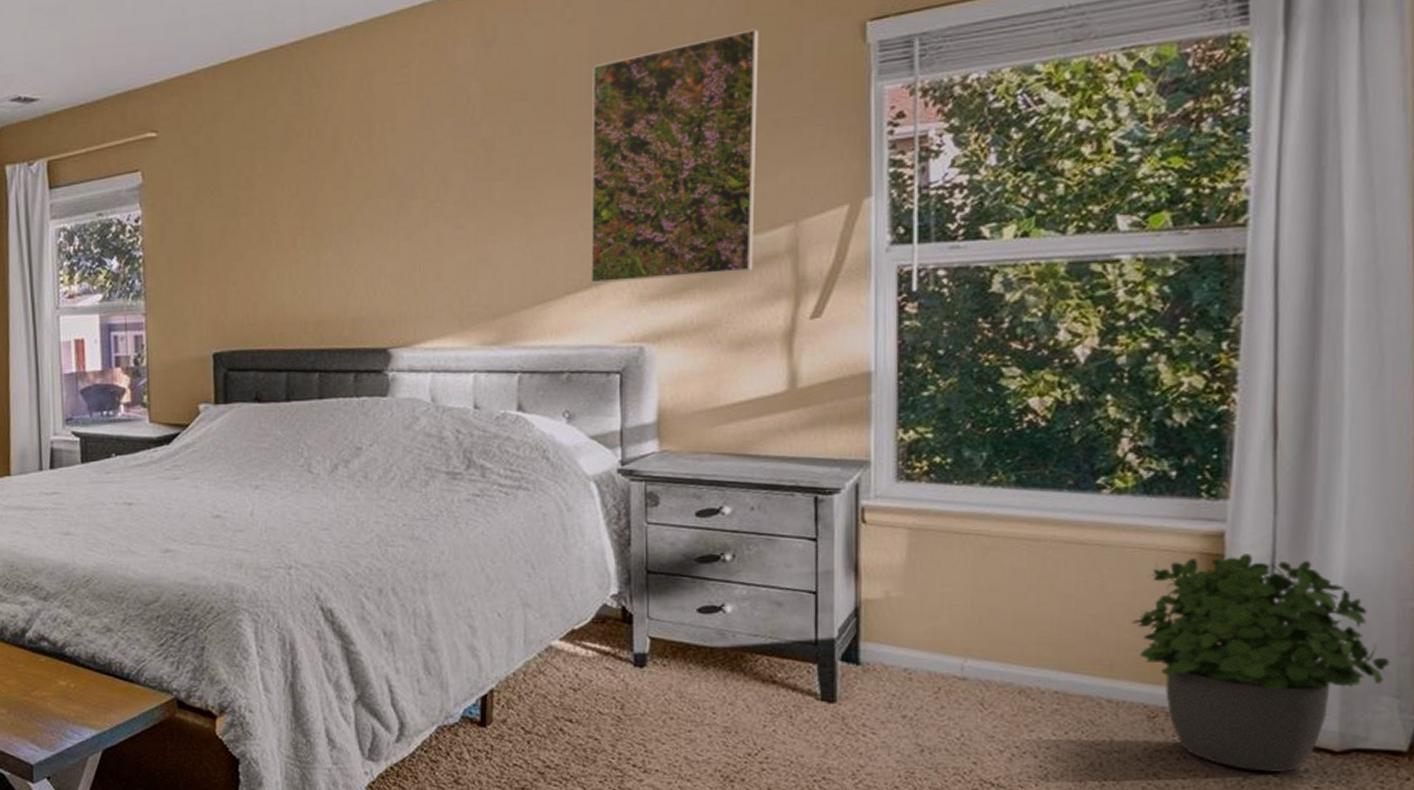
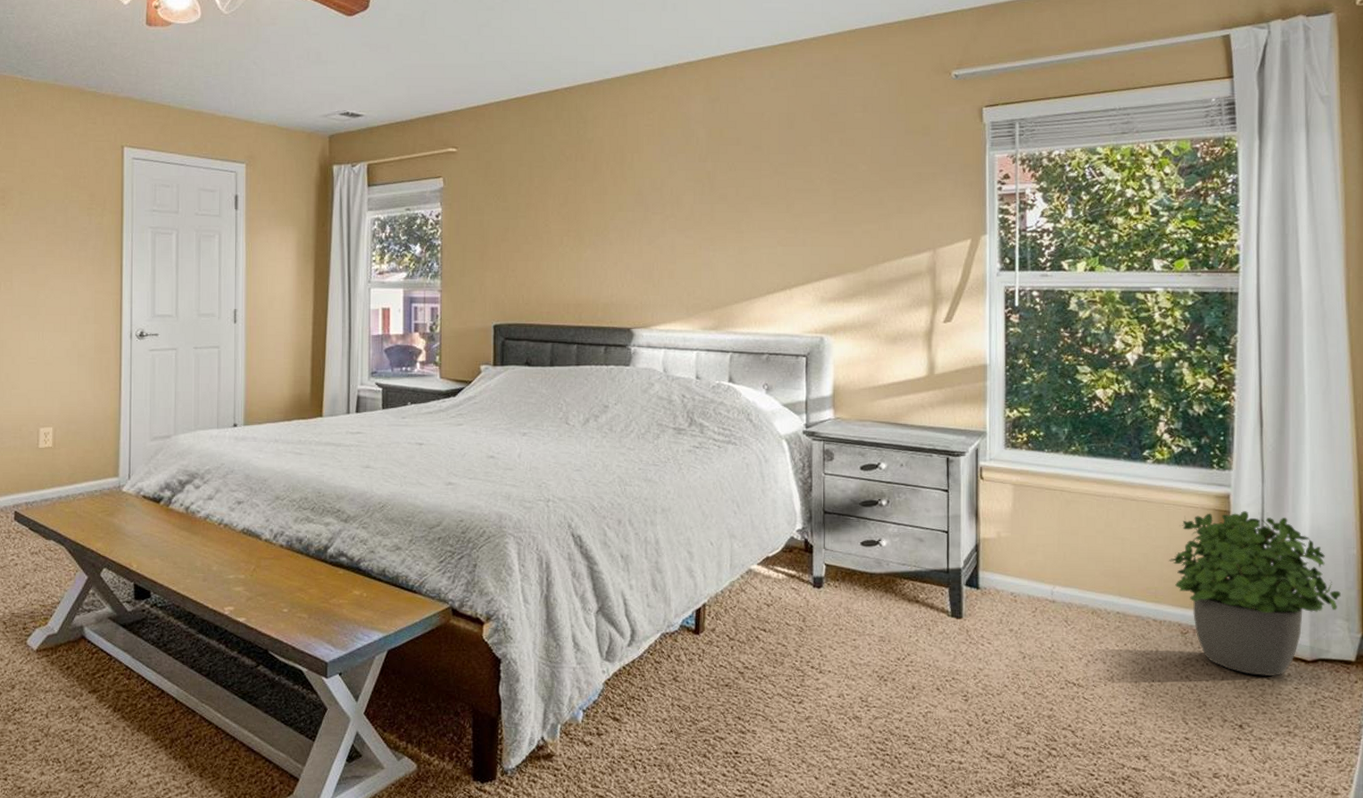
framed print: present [590,28,759,284] -> none [785,106,908,288]

